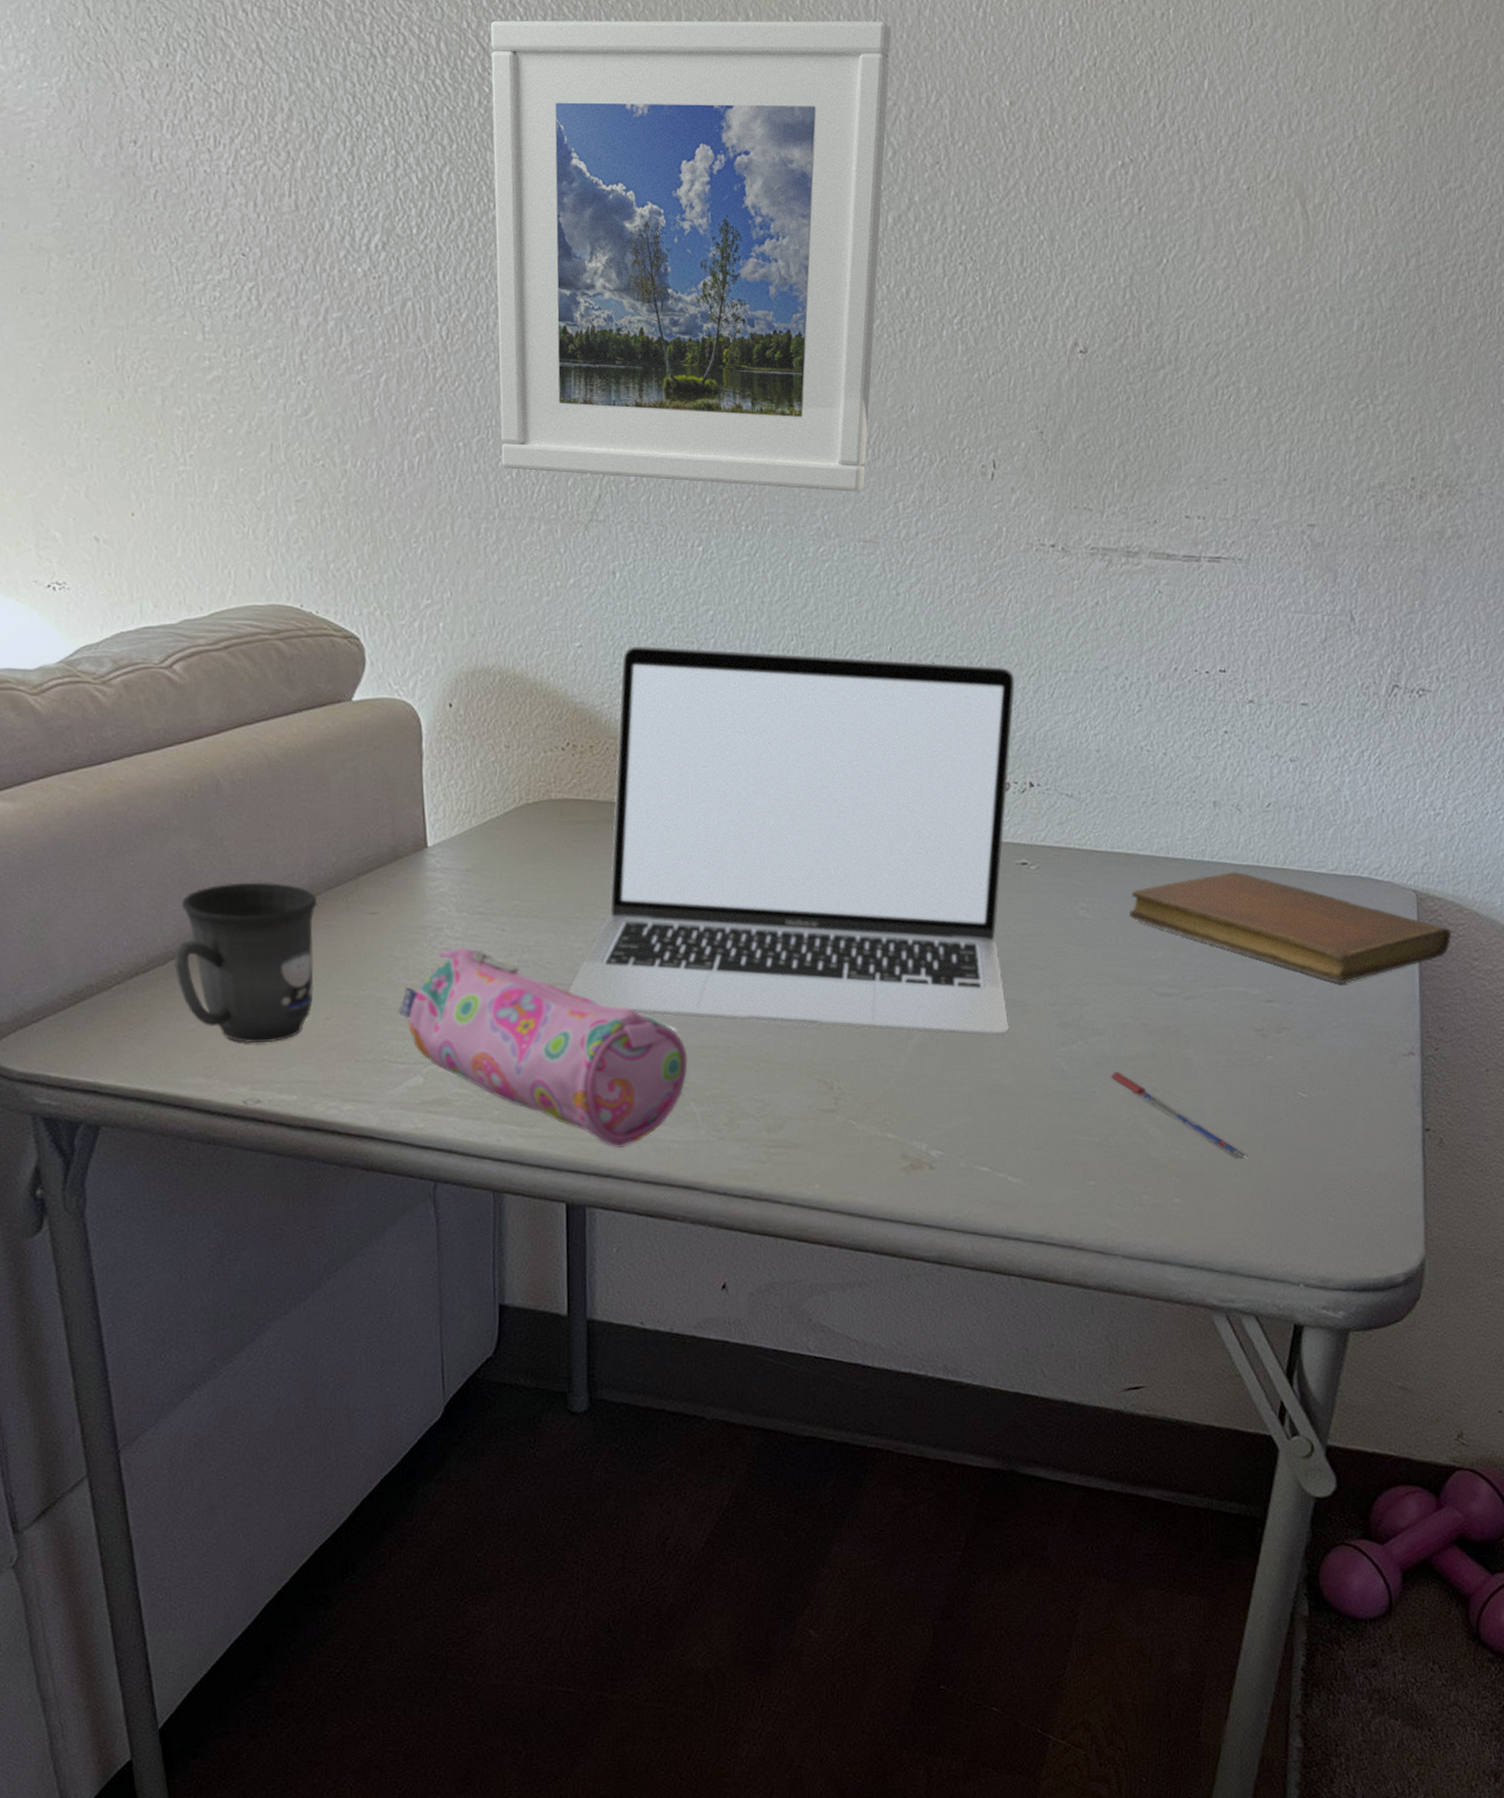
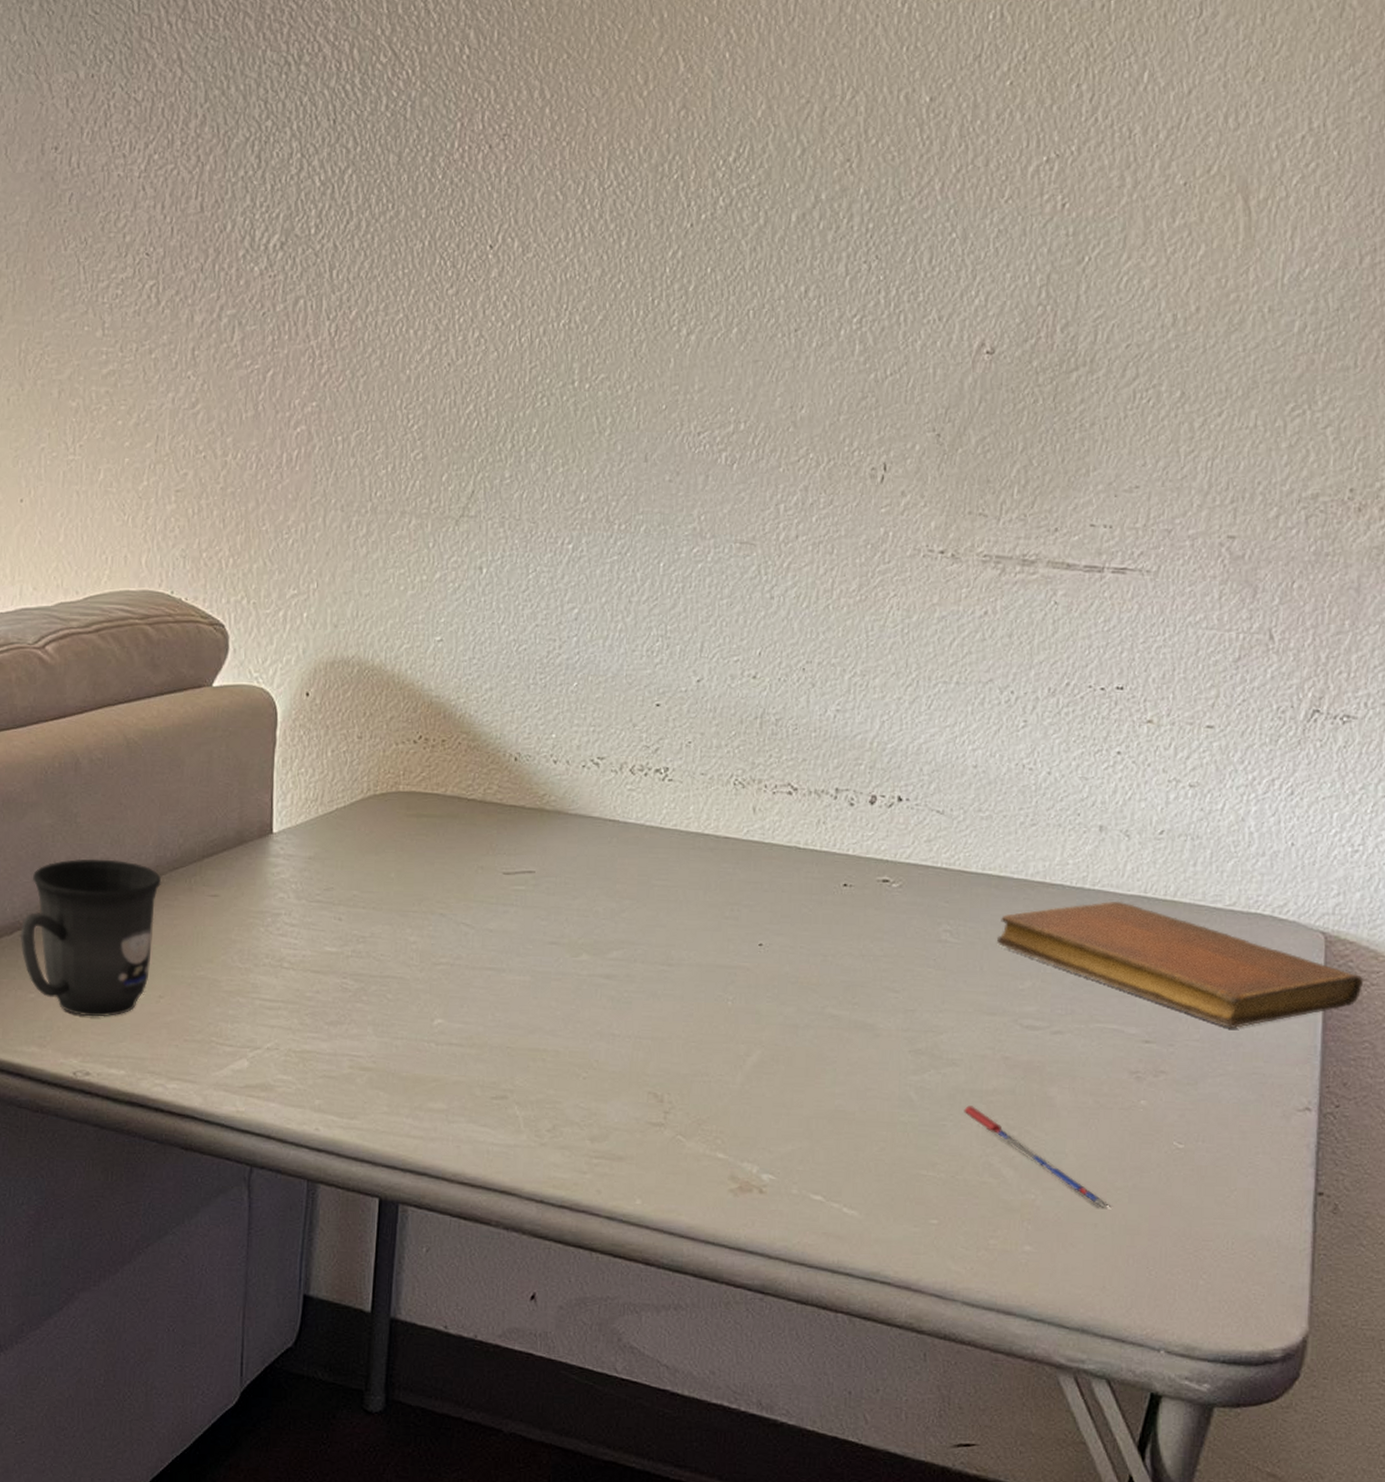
pencil case: present [399,947,688,1148] -> none [231,934,515,1146]
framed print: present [490,20,892,492] -> none [378,19,810,493]
laptop: present [567,645,1015,1037] -> none [398,641,891,1060]

